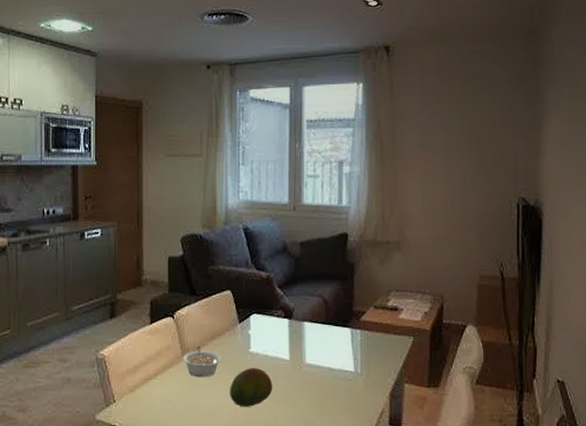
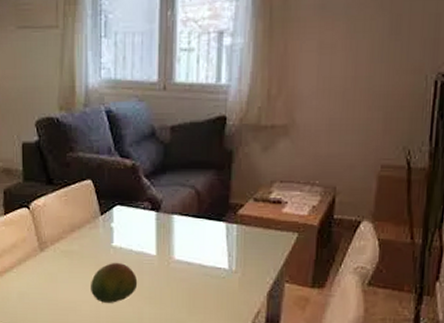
legume: present [182,345,221,378] -> none [39,238,81,272]

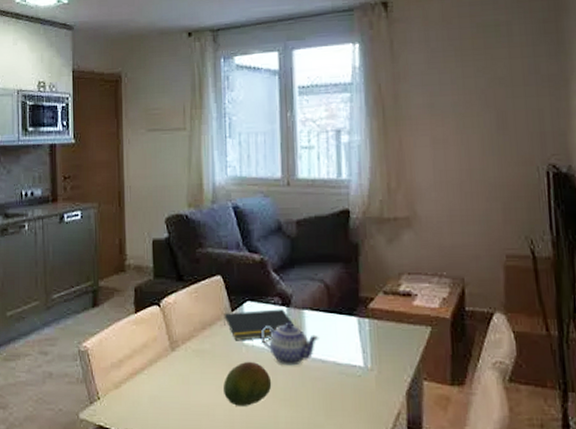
notepad: none [93,213,163,243] -> present [224,309,295,341]
teapot: none [128,226,187,267] -> present [260,322,319,366]

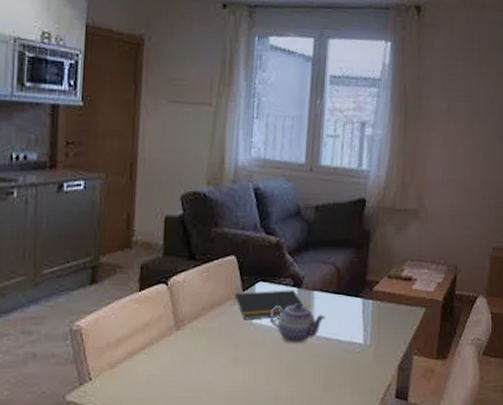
fruit: present [224,361,272,406] -> none [227,339,277,383]

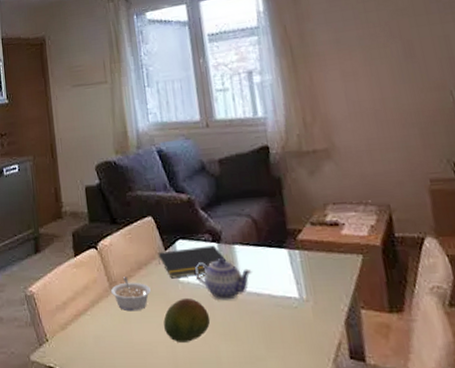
legume: none [175,316,220,351] -> present [110,277,151,312]
fruit: none [227,339,277,383] -> present [163,297,211,342]

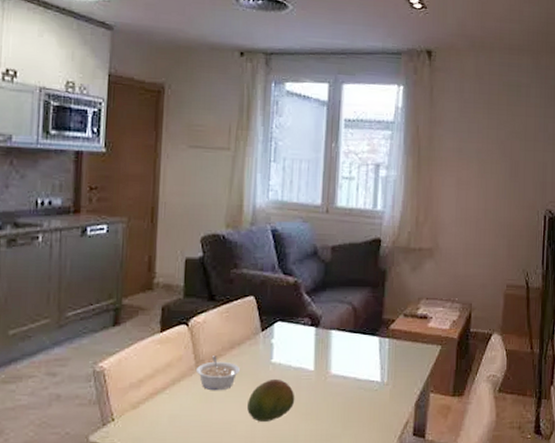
notepad: present [158,245,227,279] -> none [253,329,321,360]
teapot: present [194,257,252,300] -> none [288,341,343,382]

